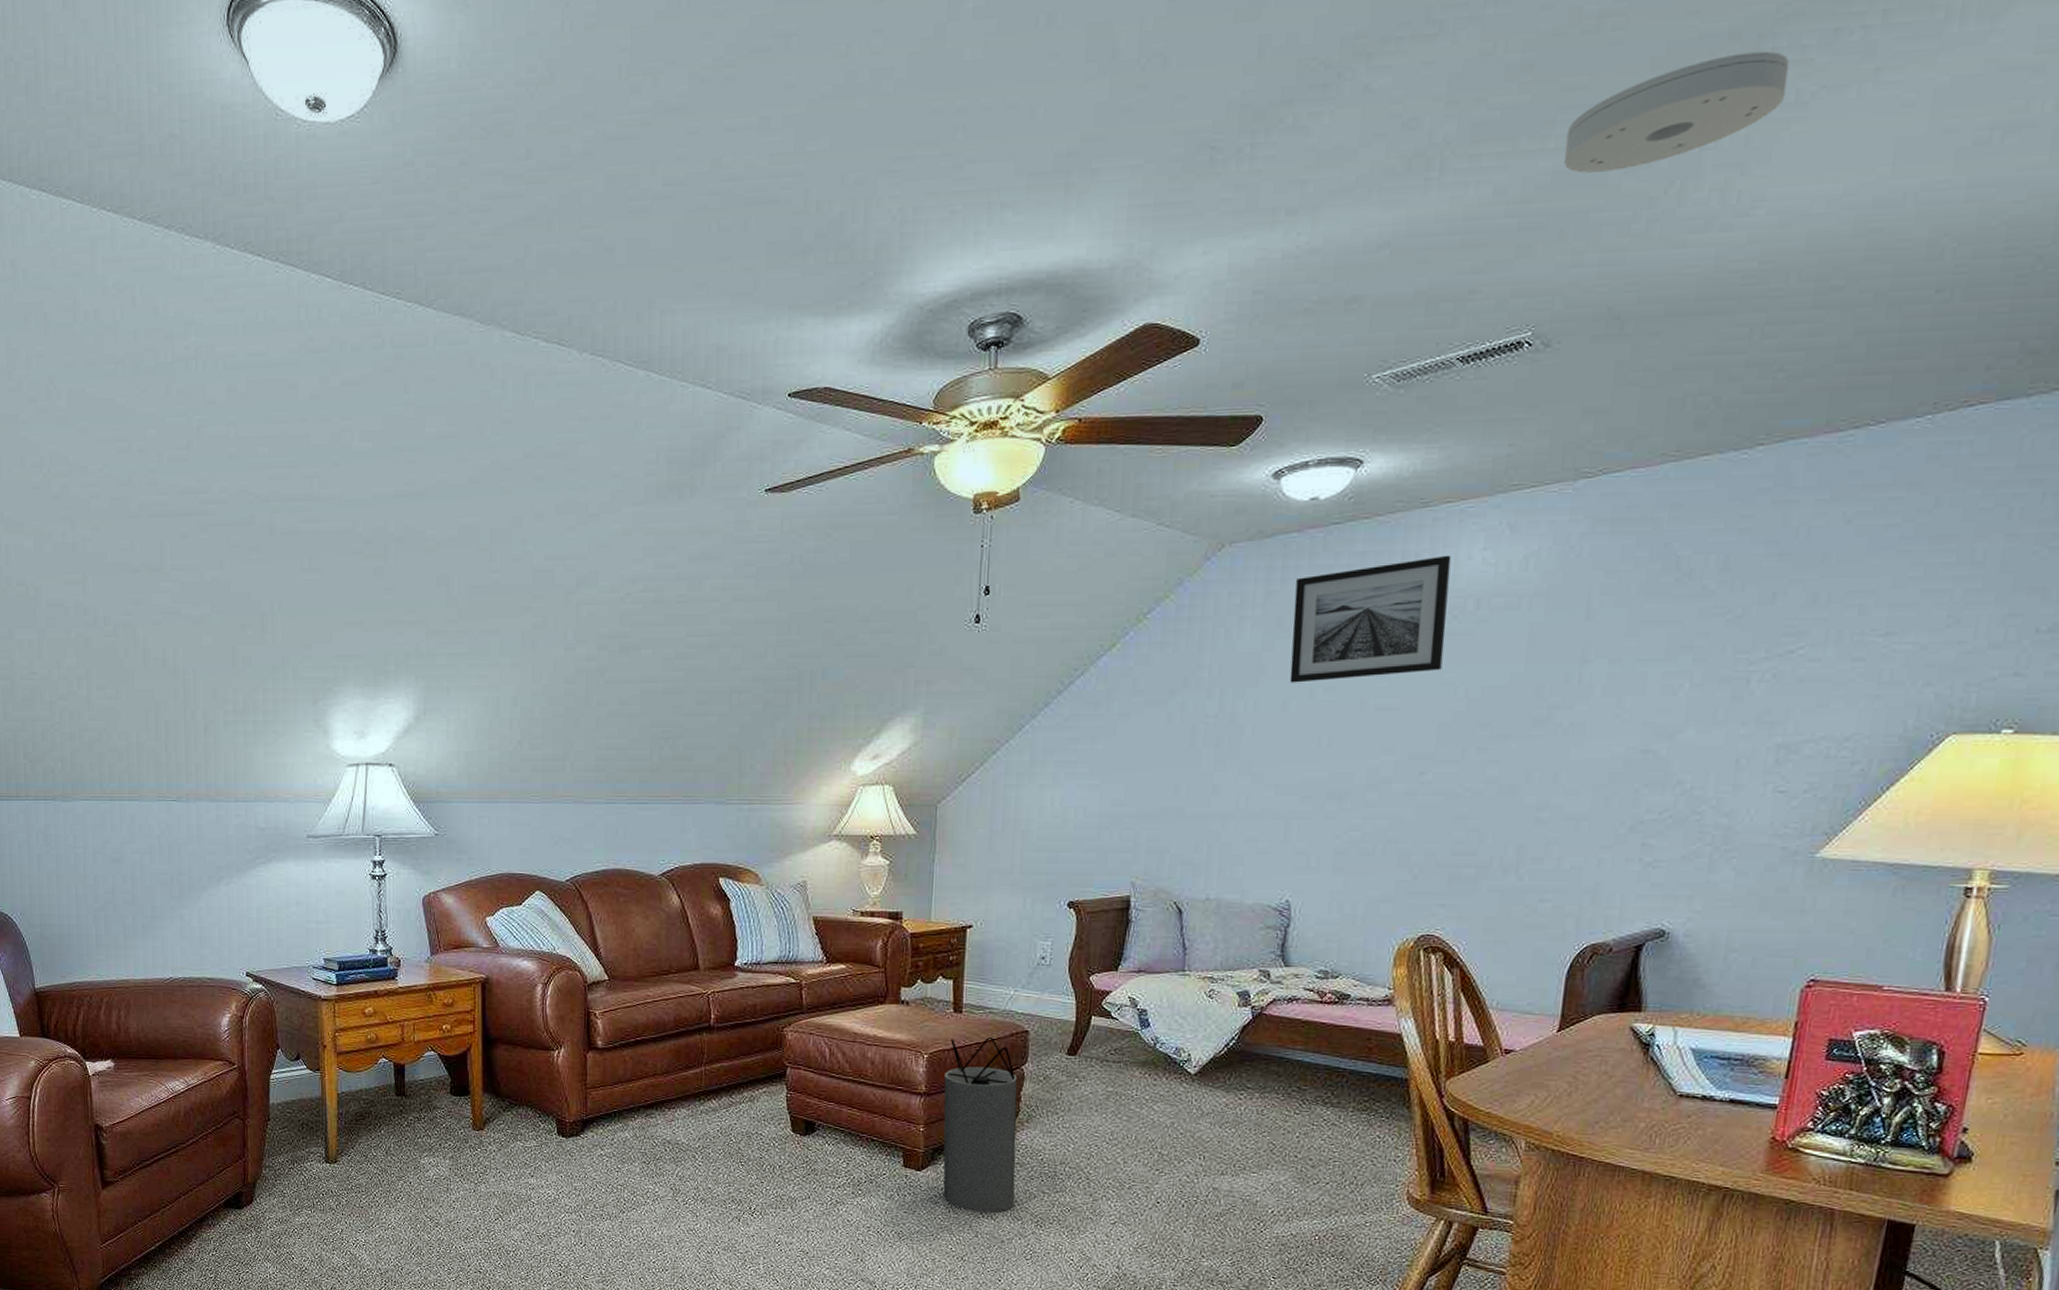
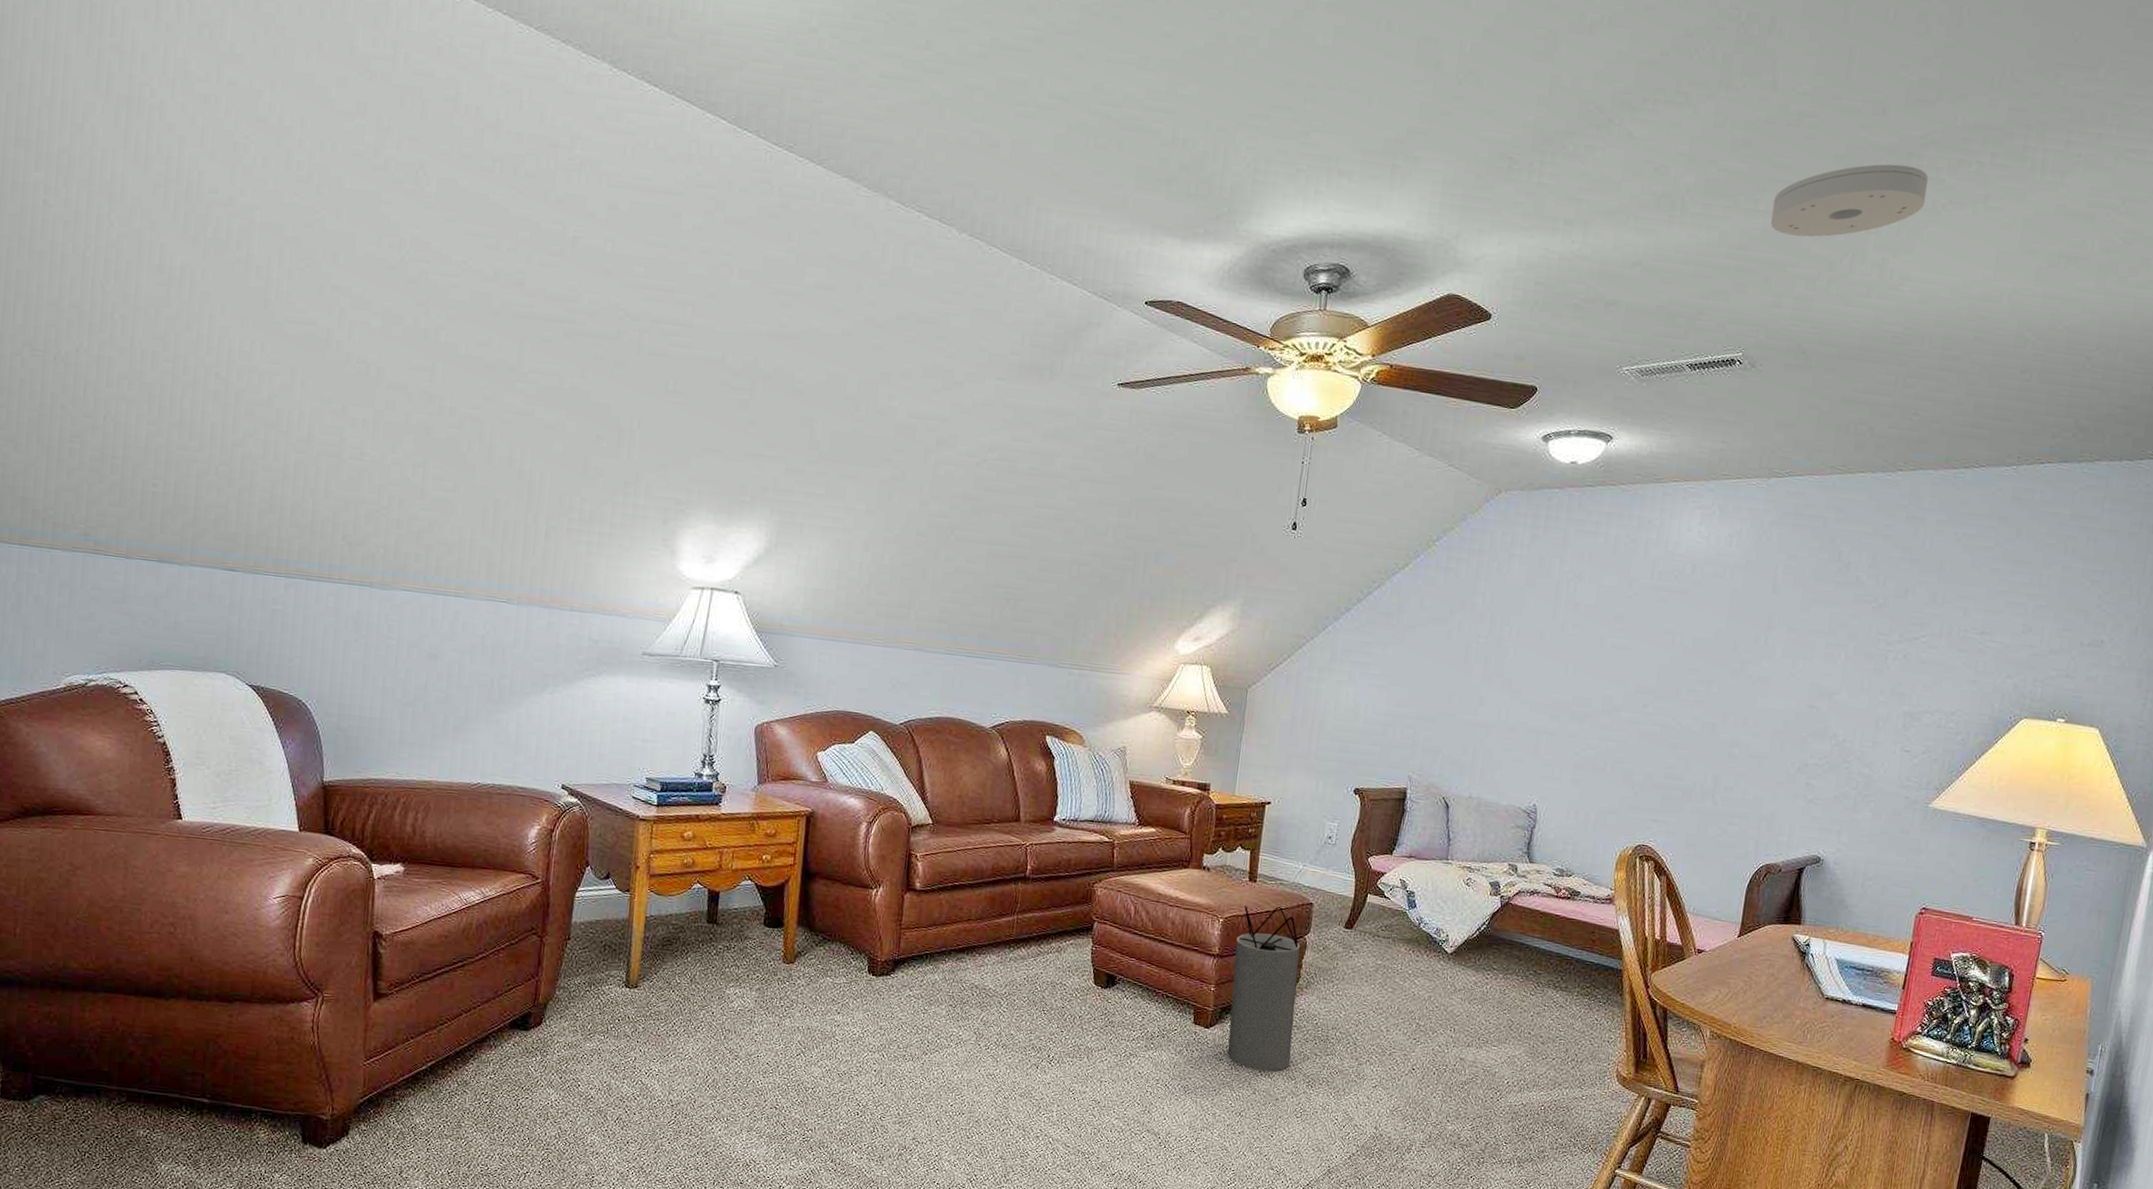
wall art: present [1289,555,1452,683] -> none [1546,524,1676,621]

